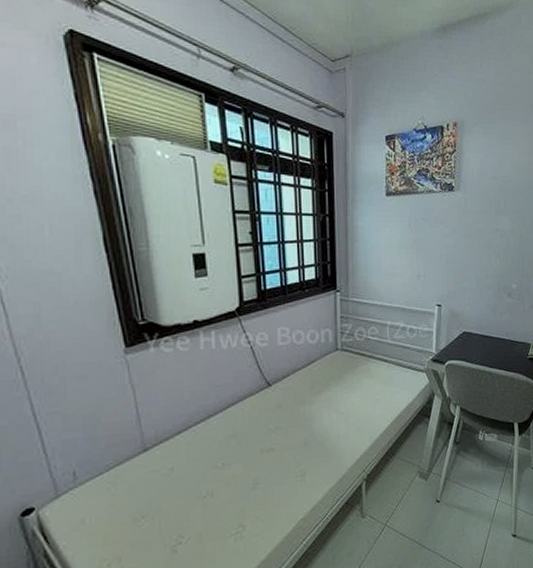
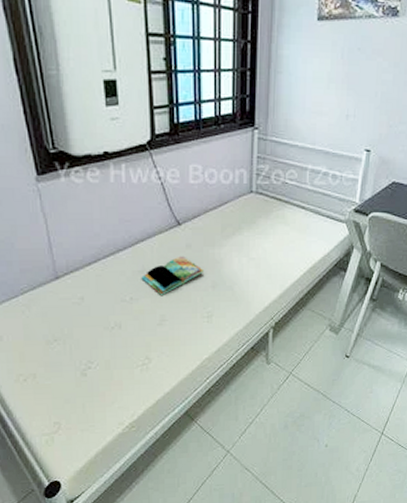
book: none [233,416,296,458] -> present [141,255,205,295]

